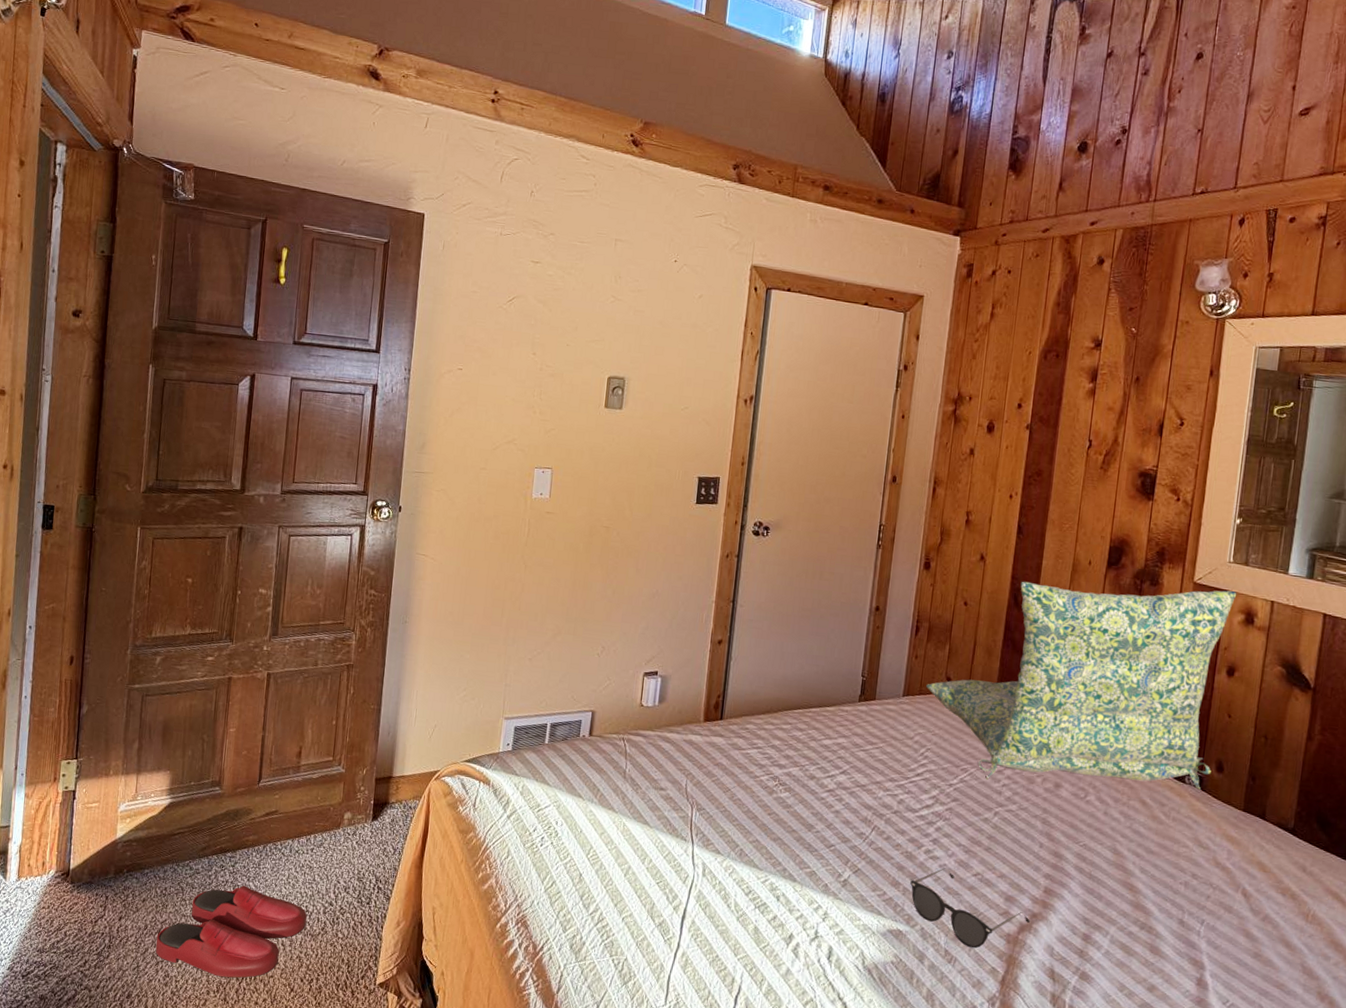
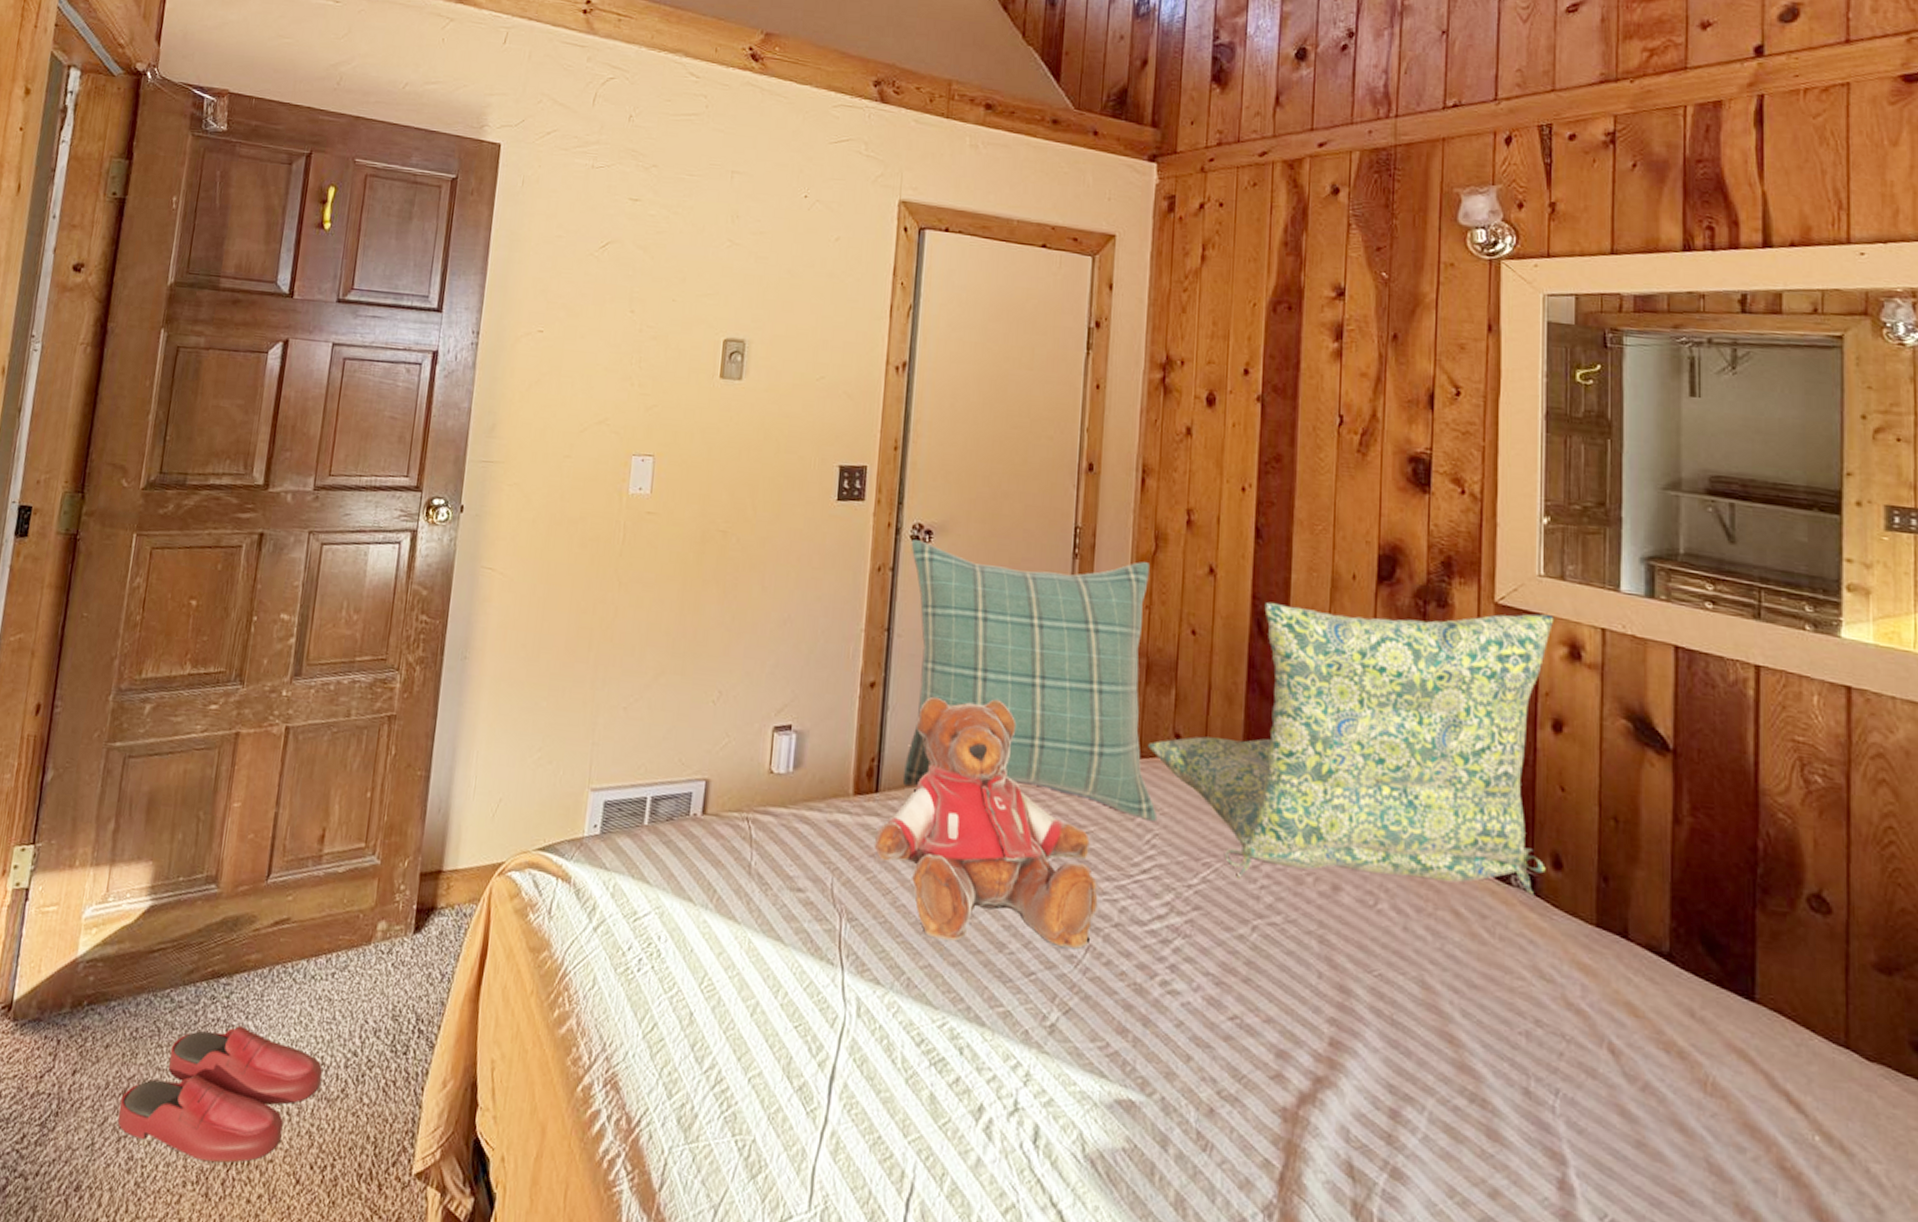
teddy bear: none [718,650,883,829] -> present [873,696,1098,949]
pillow: none [741,534,935,740] -> present [902,539,1158,821]
sunglasses: present [910,868,1030,949] -> none [1142,1007,1313,1130]

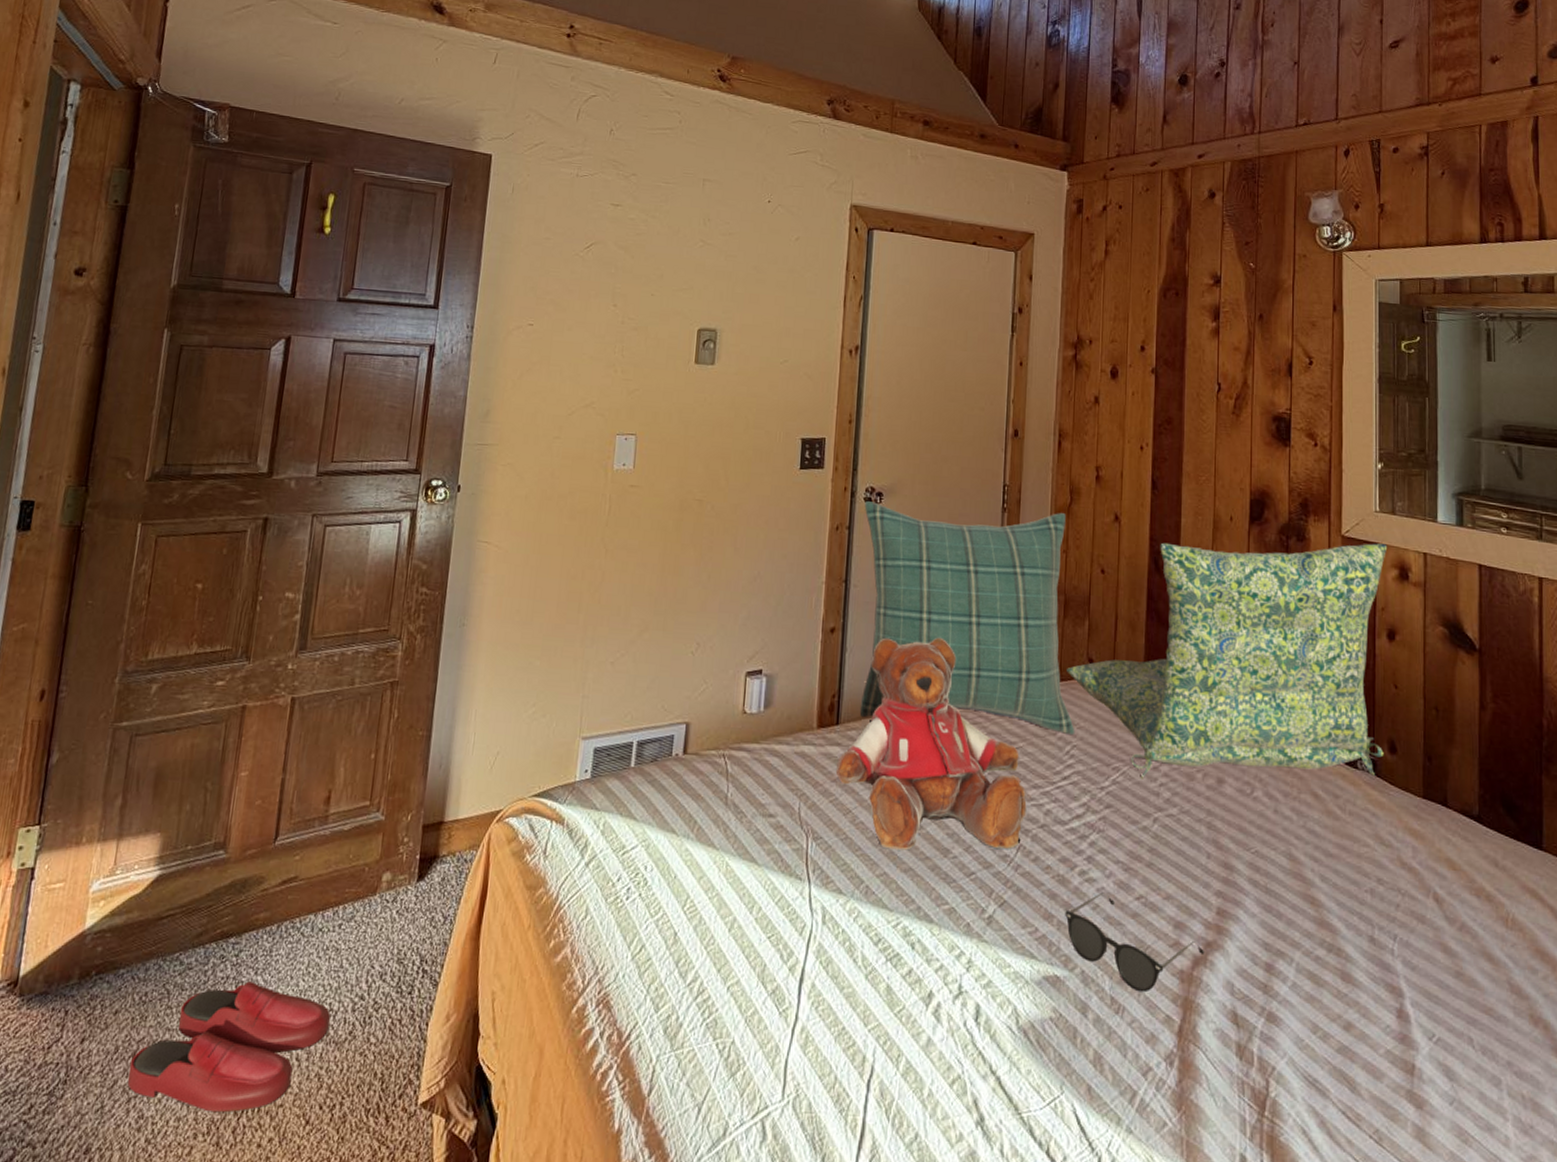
sunglasses: none [1142,1007,1313,1130] -> present [1065,892,1204,993]

